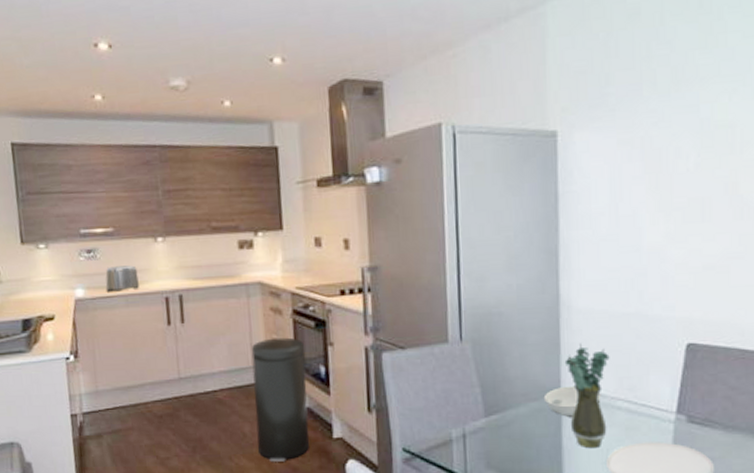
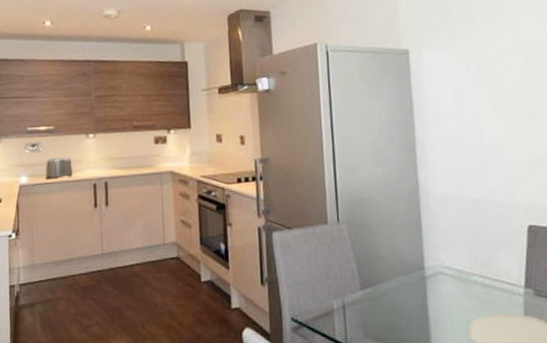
pedal bin: present [251,337,310,462] -> none [163,218,212,330]
bowl: present [543,385,601,418] -> none [410,262,460,291]
vase: present [564,343,610,449] -> none [426,225,467,319]

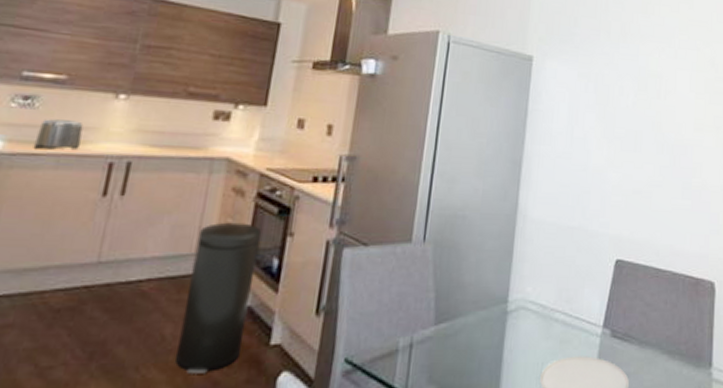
pedal bin: none [163,218,212,330] -> present [175,222,261,374]

